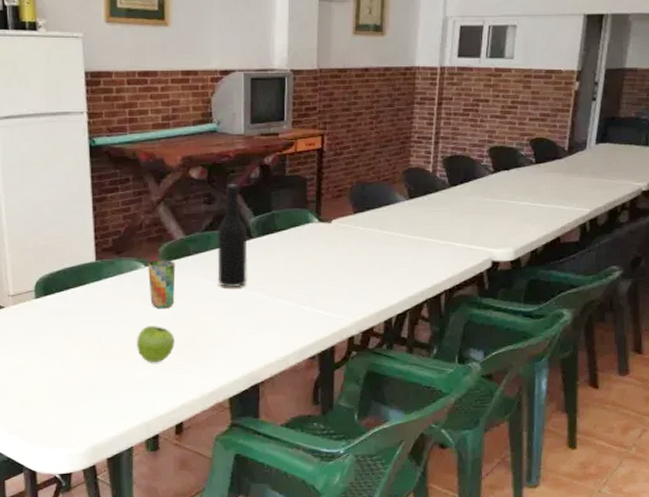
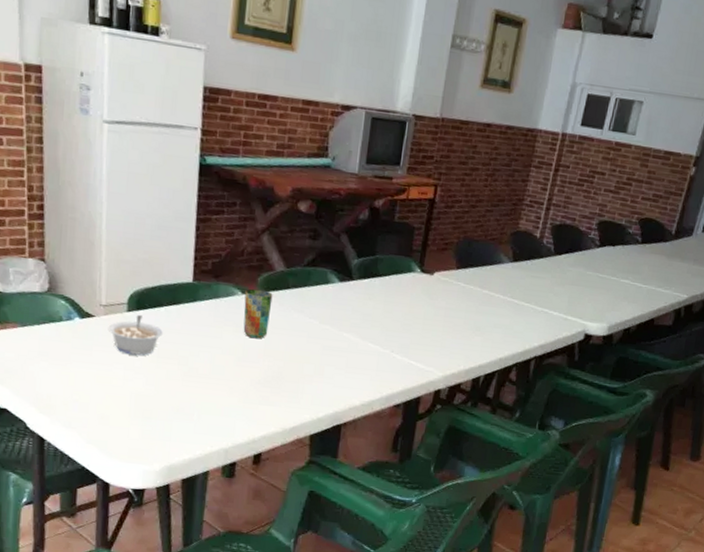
legume: none [18,299,72,341] -> present [108,314,163,355]
fruit: present [137,326,175,362] -> none [224,354,263,391]
bottle: present [216,183,248,288] -> none [313,221,350,327]

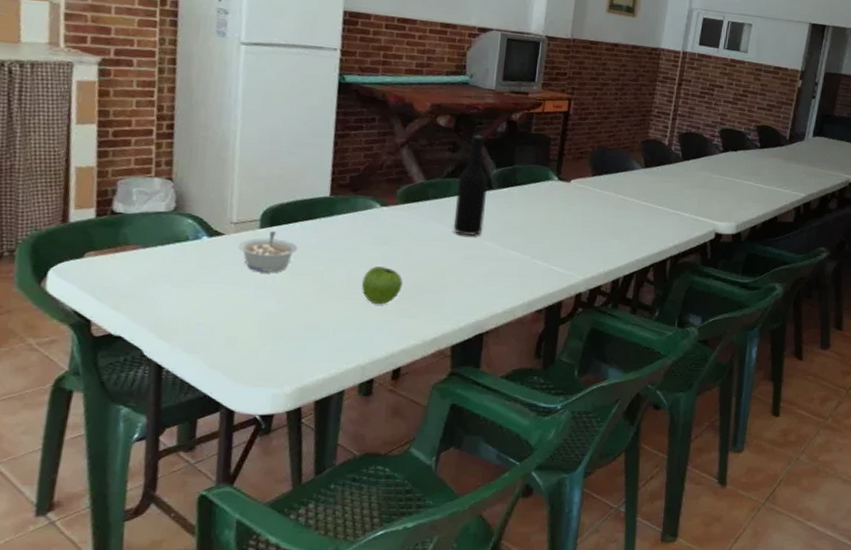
fruit: none [224,354,263,391] -> present [362,266,403,304]
cup: present [243,288,273,338] -> none [382,201,413,250]
bottle: none [313,221,350,327] -> present [453,134,489,236]

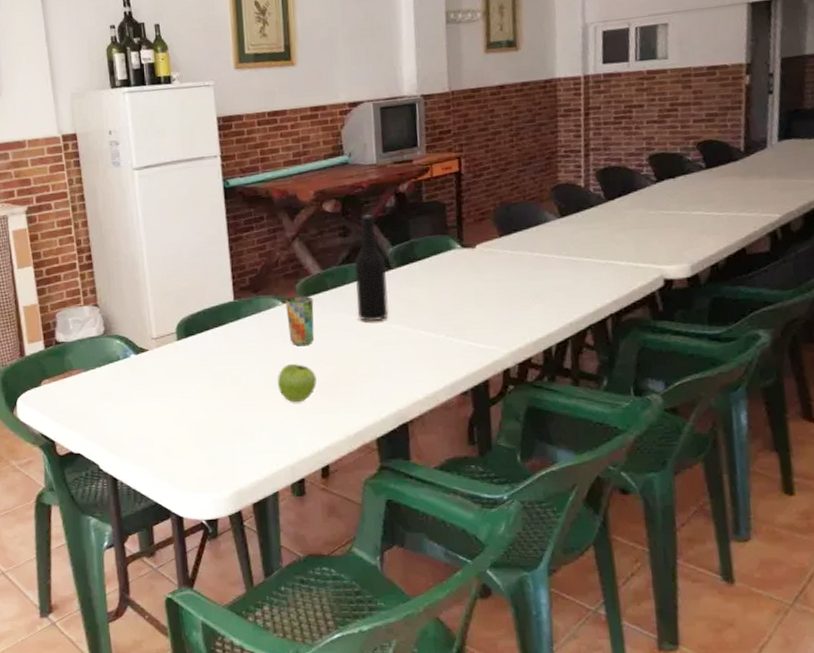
legume: present [238,230,297,273] -> none [161,341,213,383]
cup: none [382,201,413,250] -> present [285,295,315,345]

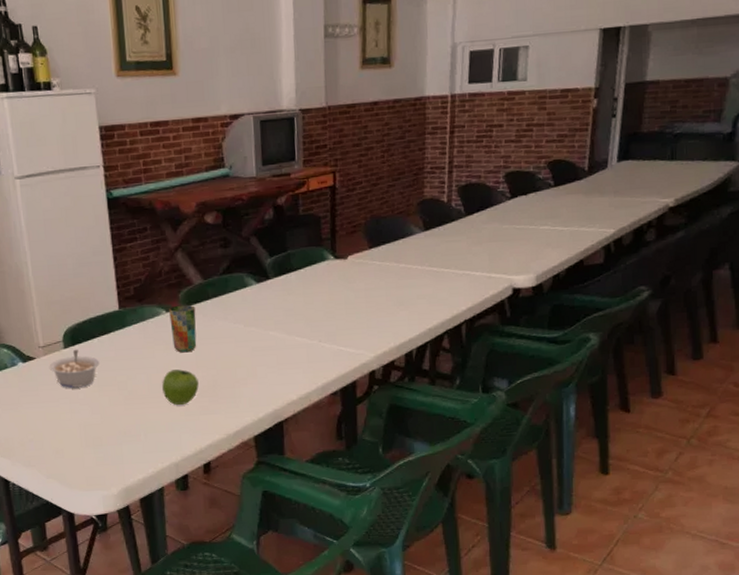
legume: none [161,341,213,383] -> present [49,349,100,389]
bottle: present [354,214,389,322] -> none [234,226,266,329]

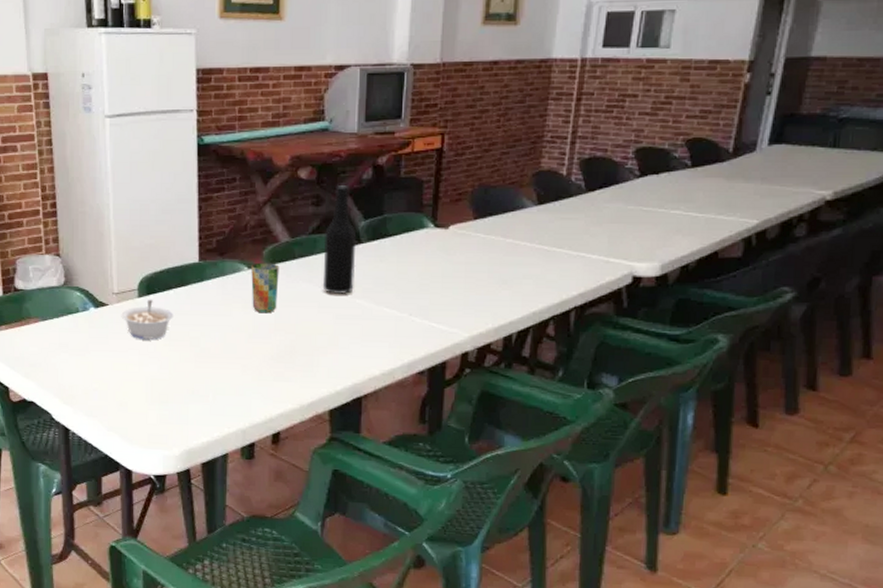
fruit: present [162,369,199,405] -> none [237,330,275,368]
bottle: none [234,226,266,329] -> present [322,184,357,295]

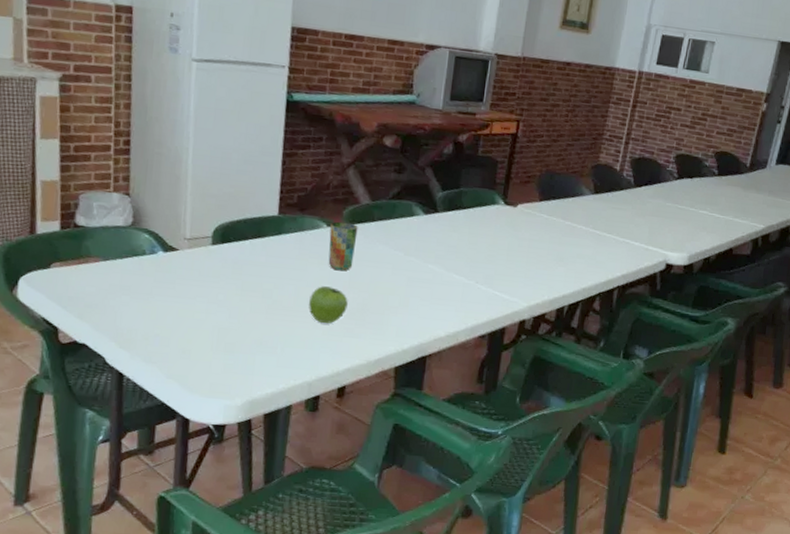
legume: present [121,299,173,340] -> none [191,247,247,289]
fruit: none [237,330,275,368] -> present [309,286,348,323]
bottle: present [322,184,357,295] -> none [398,155,434,259]

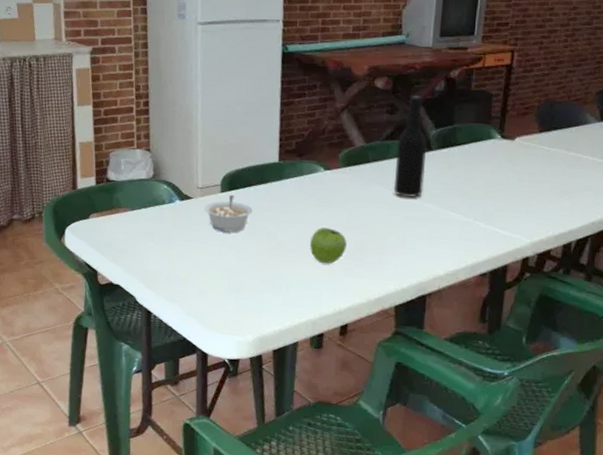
legume: none [191,247,247,289] -> present [204,194,253,233]
cup: present [328,221,358,270] -> none [326,165,354,212]
bottle: none [398,155,434,259] -> present [393,94,428,198]

